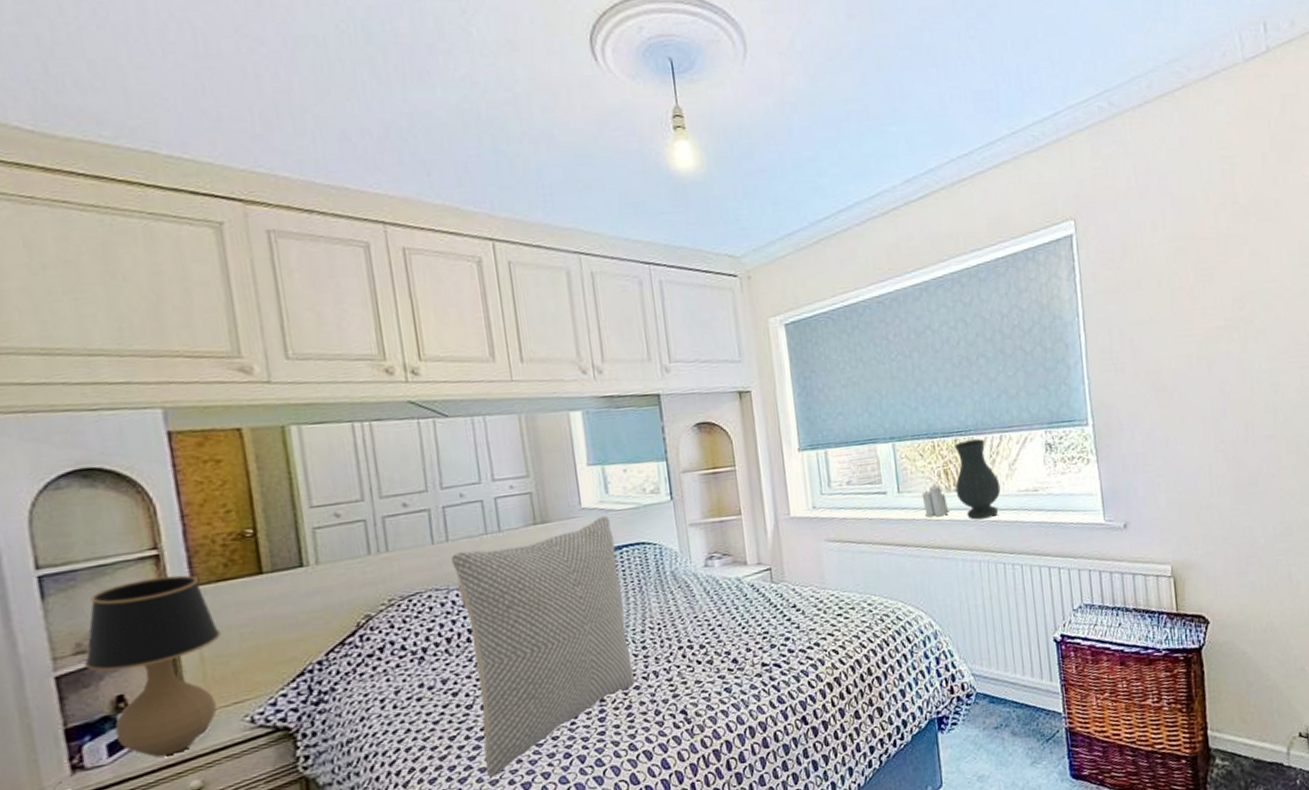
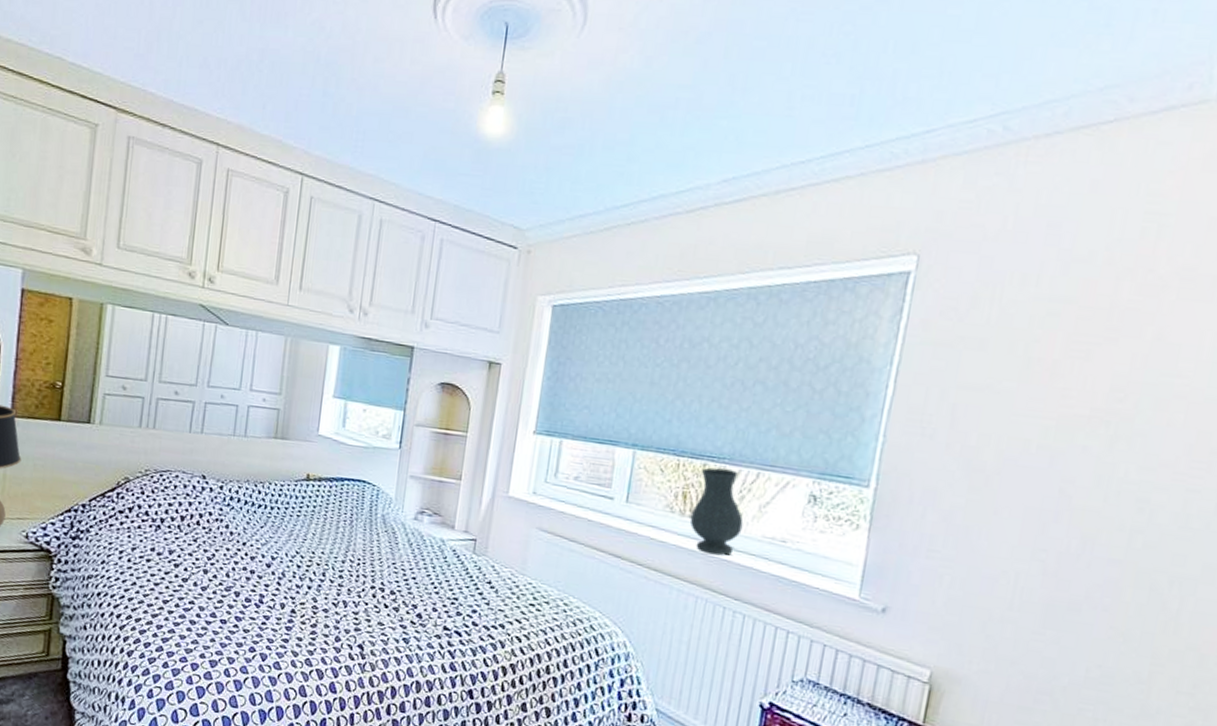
pillow: present [451,516,636,777] -> none [184,445,340,646]
candle: present [921,483,951,518] -> none [649,503,679,540]

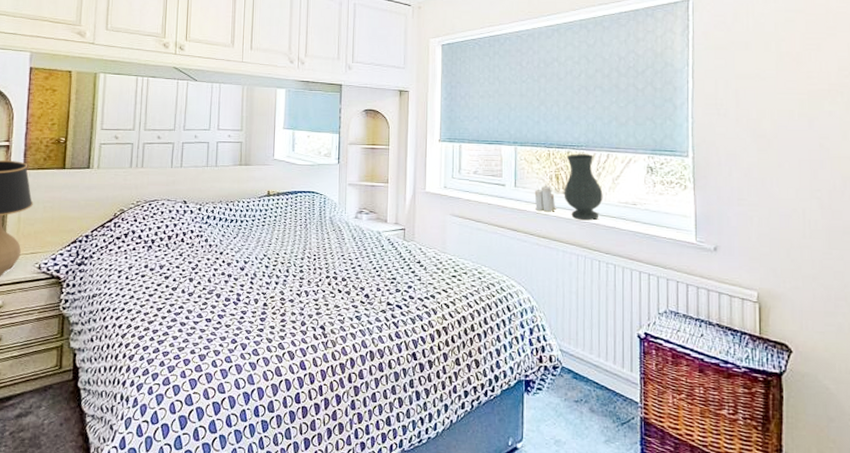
candle: none [649,503,679,540] -> present [534,184,557,213]

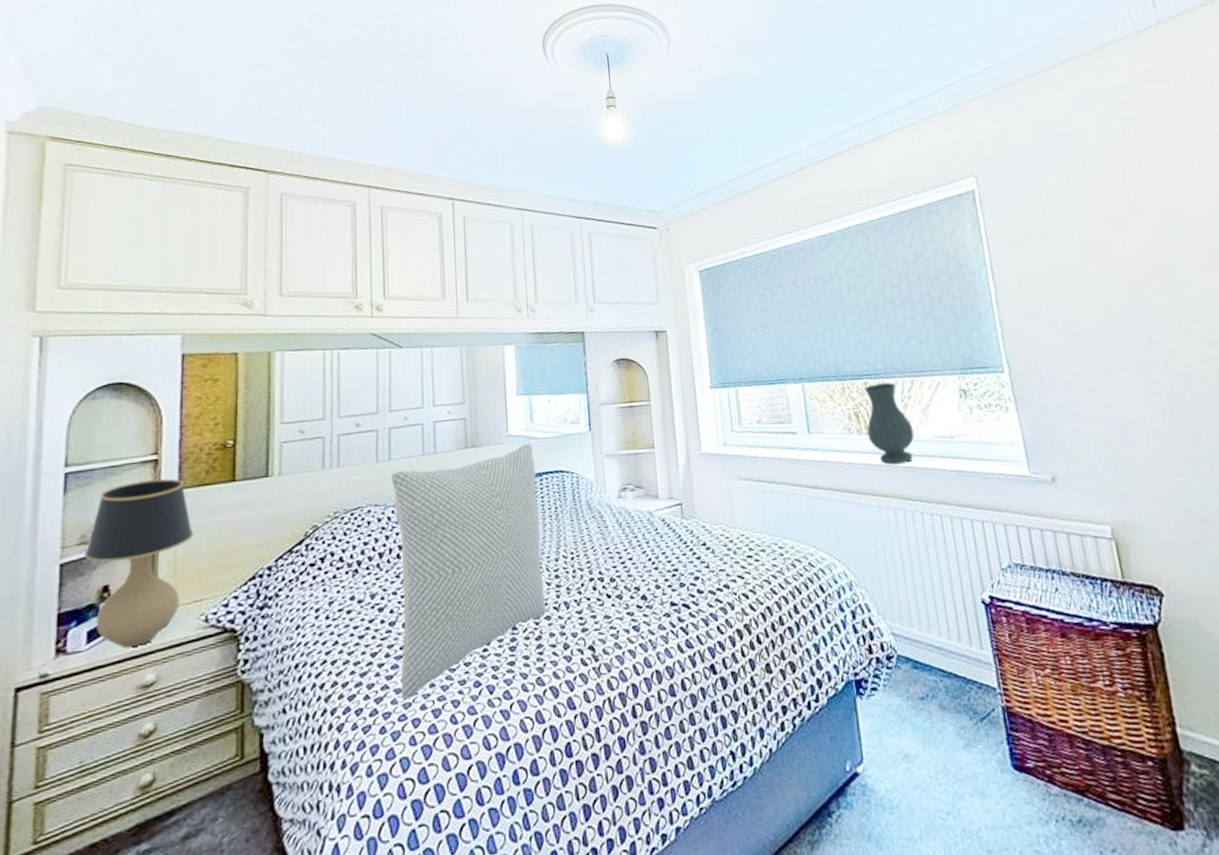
pillow: none [177,167,293,344] -> present [392,443,547,699]
candle: present [534,184,557,213] -> none [832,425,863,461]

